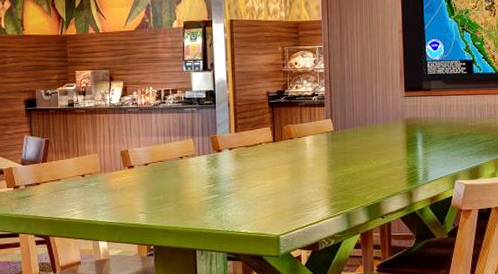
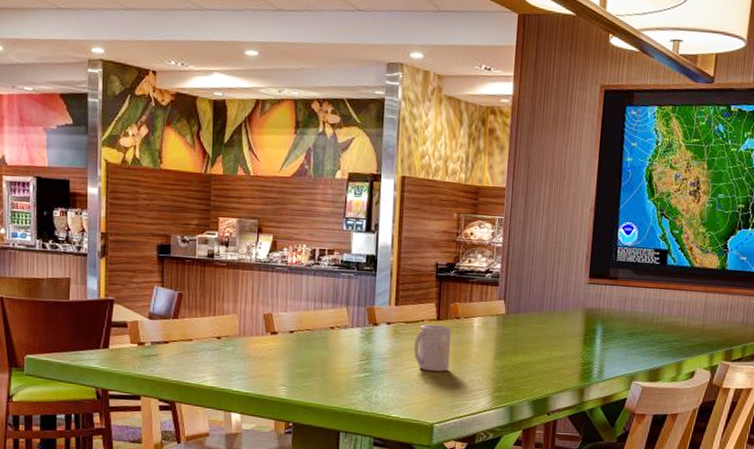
mug: none [254,146,288,188] -> present [413,324,451,372]

